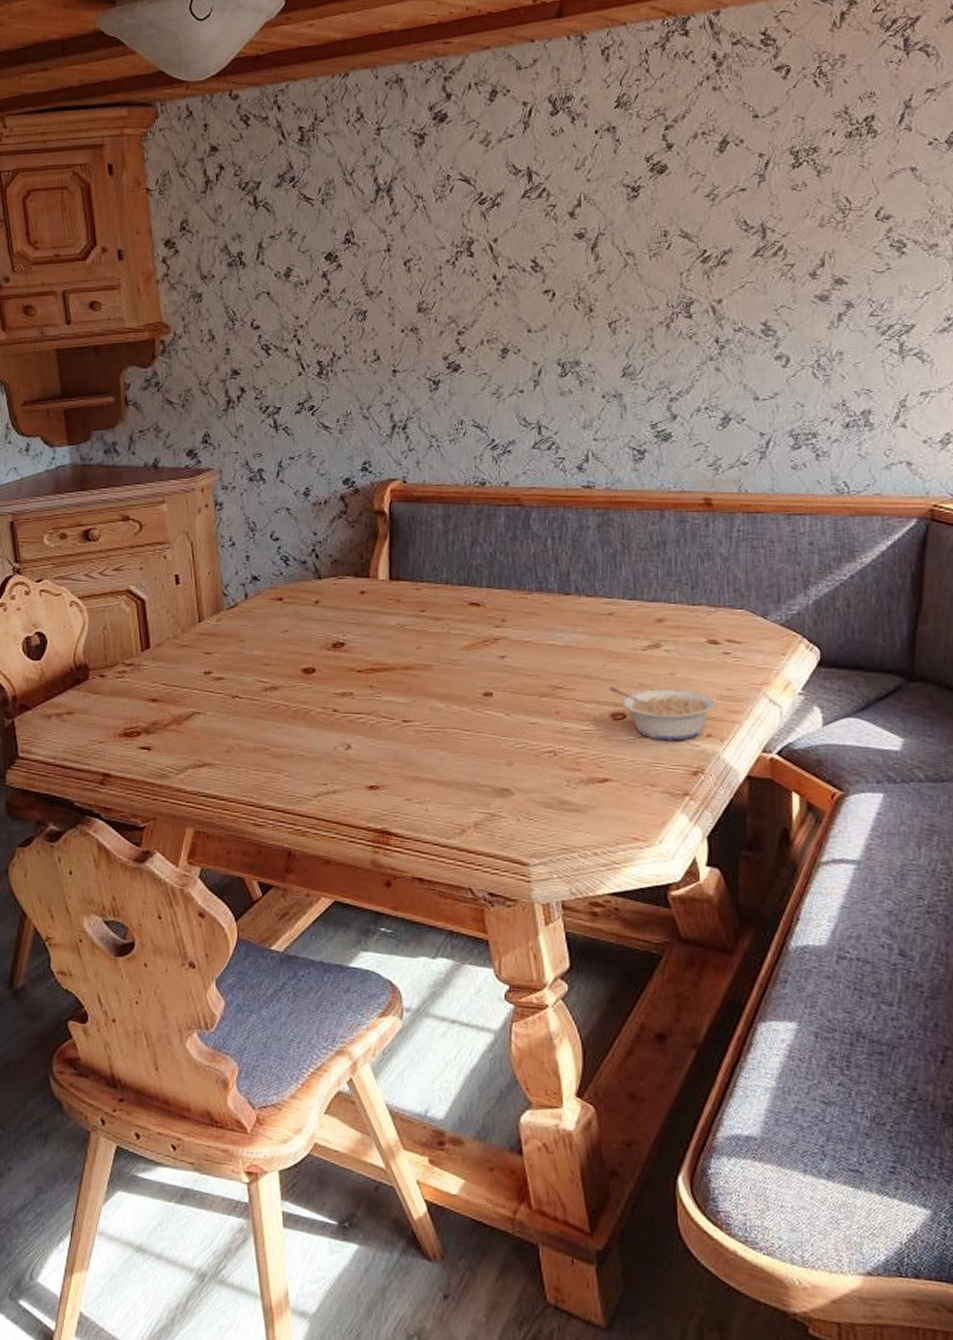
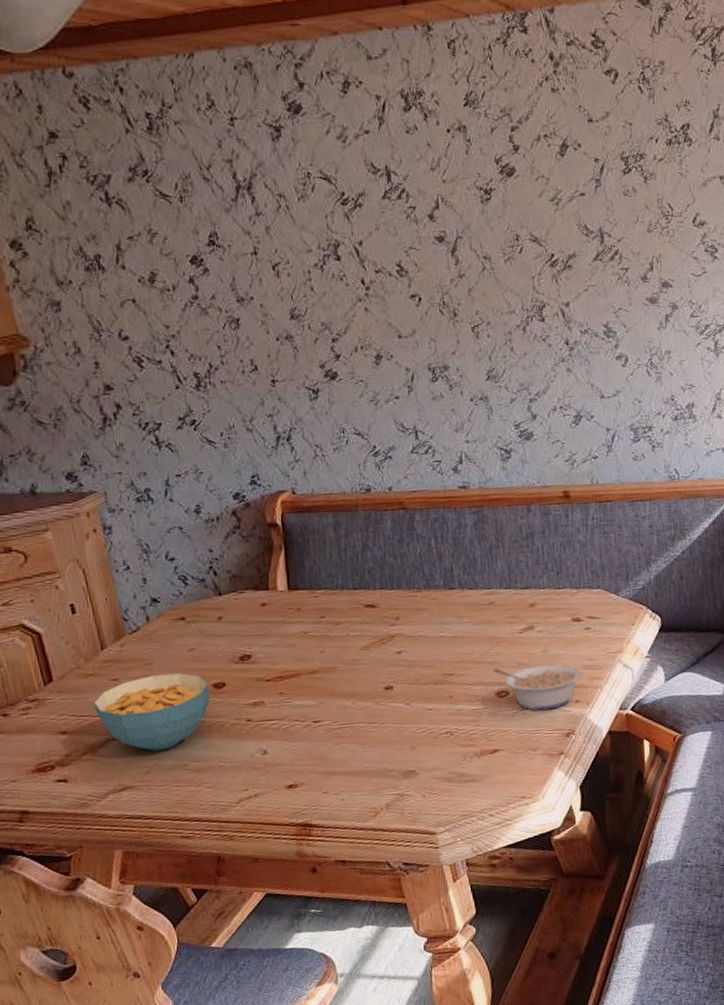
cereal bowl: none [184,653,300,731] -> present [93,673,210,751]

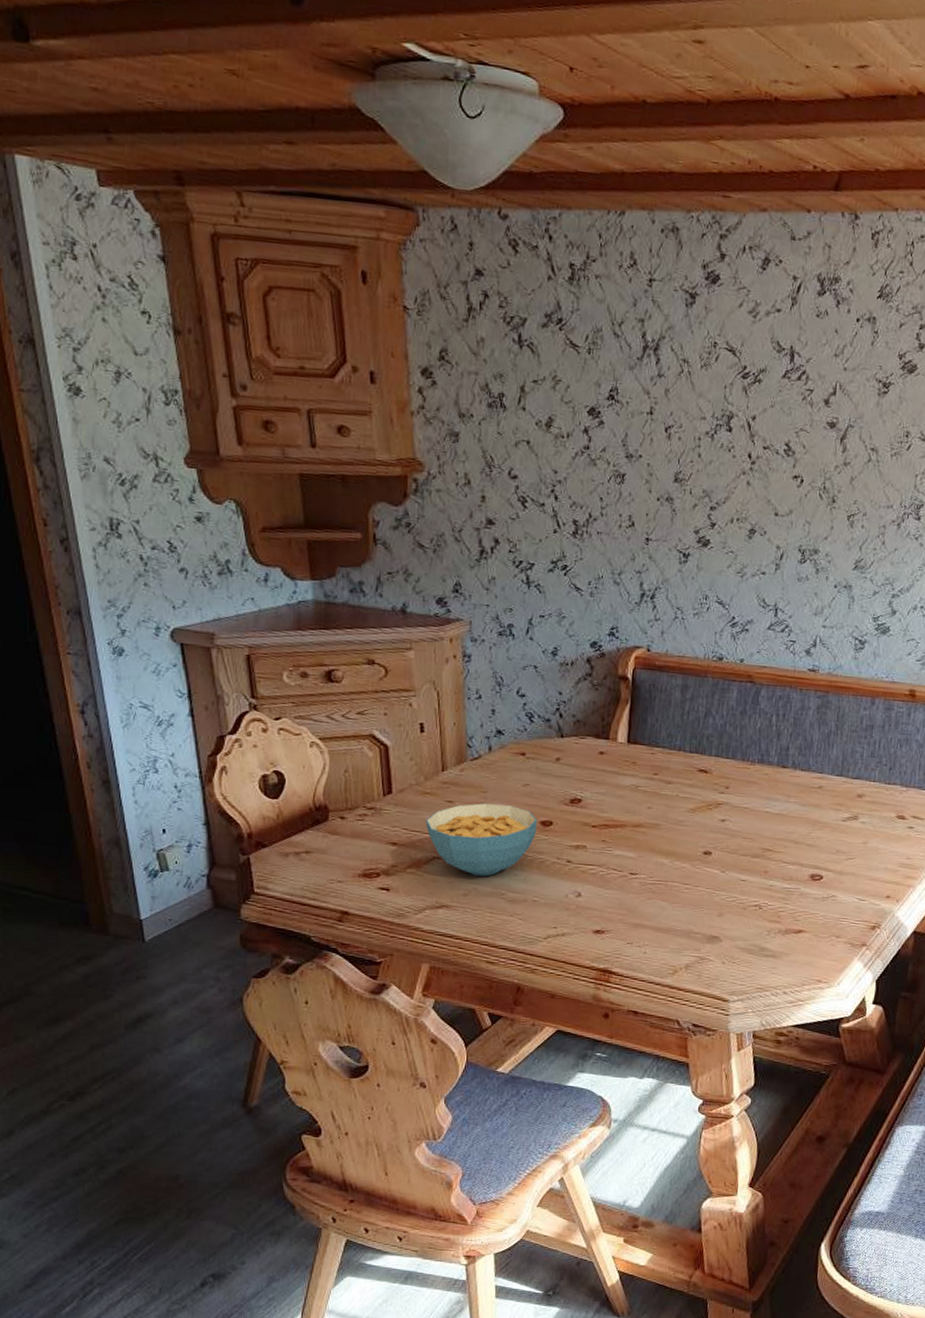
legume: present [493,664,582,710] -> none [811,851,897,900]

